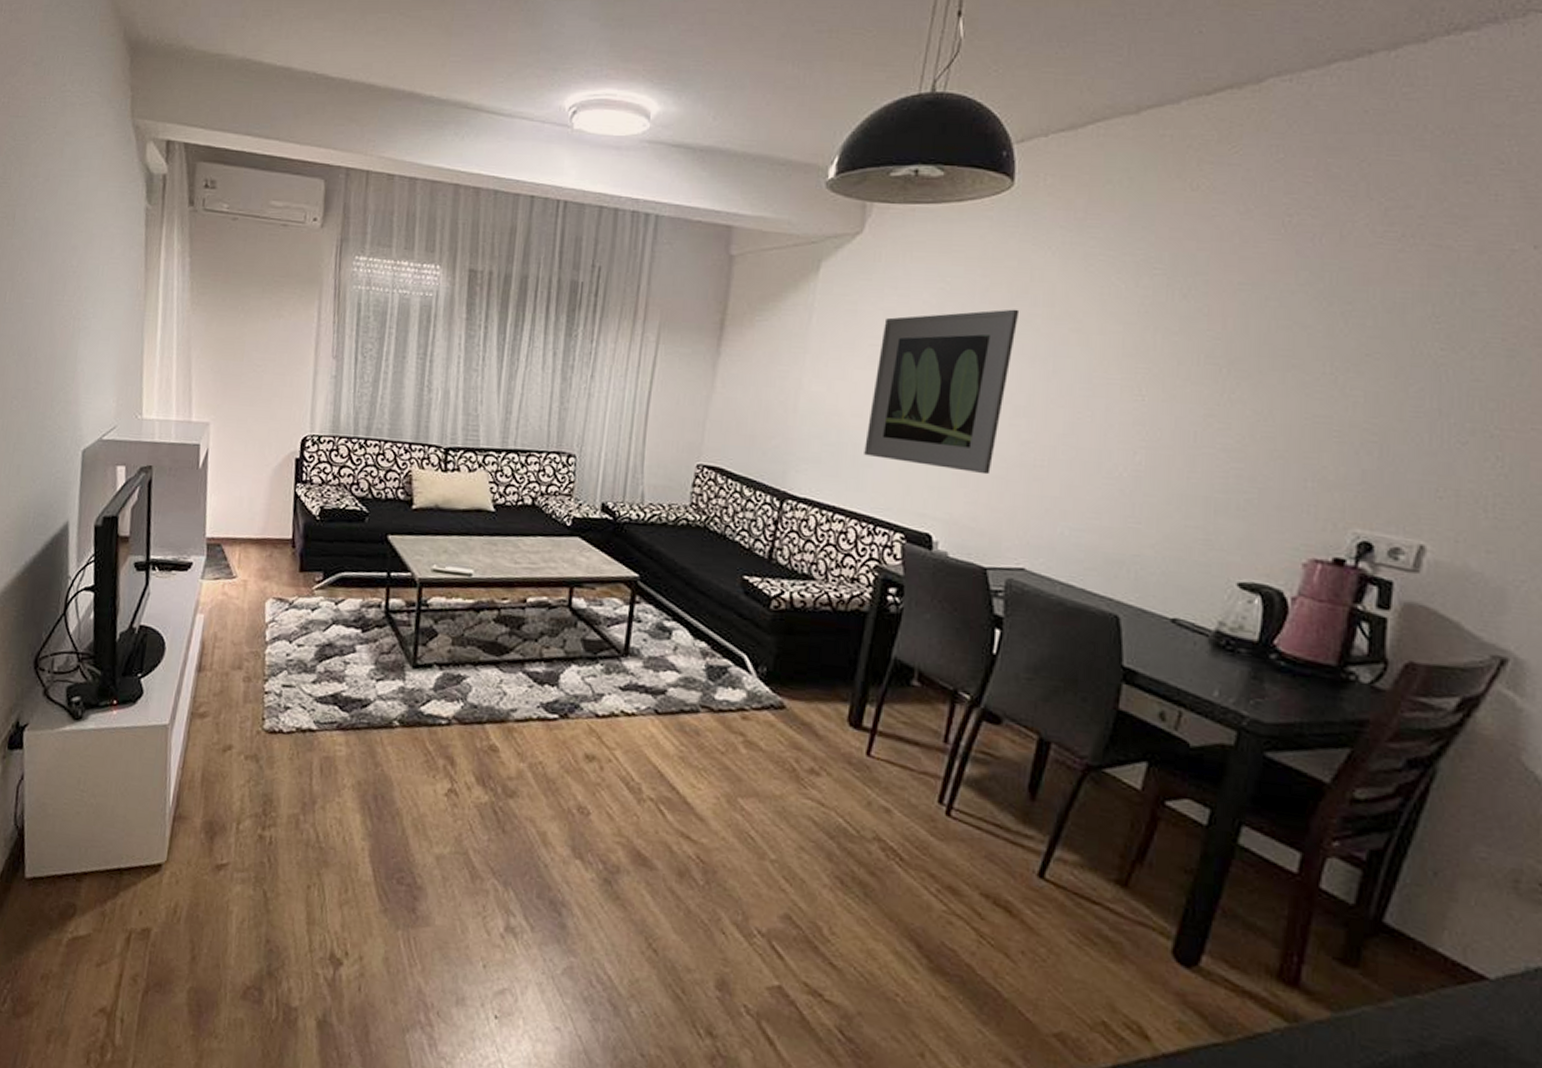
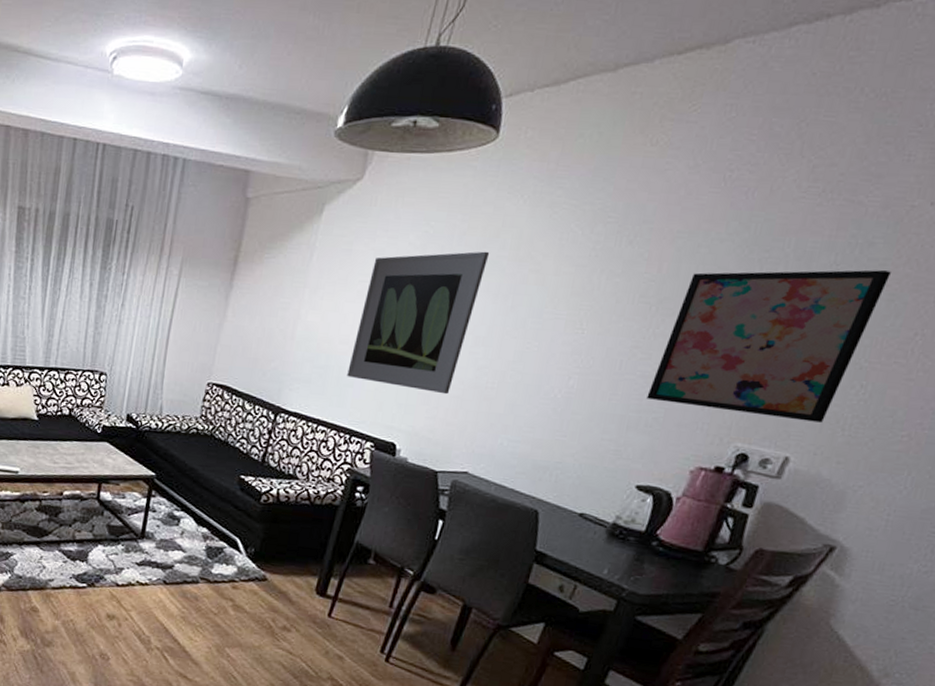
wall art: none [1233,322,1504,503] -> present [646,270,891,423]

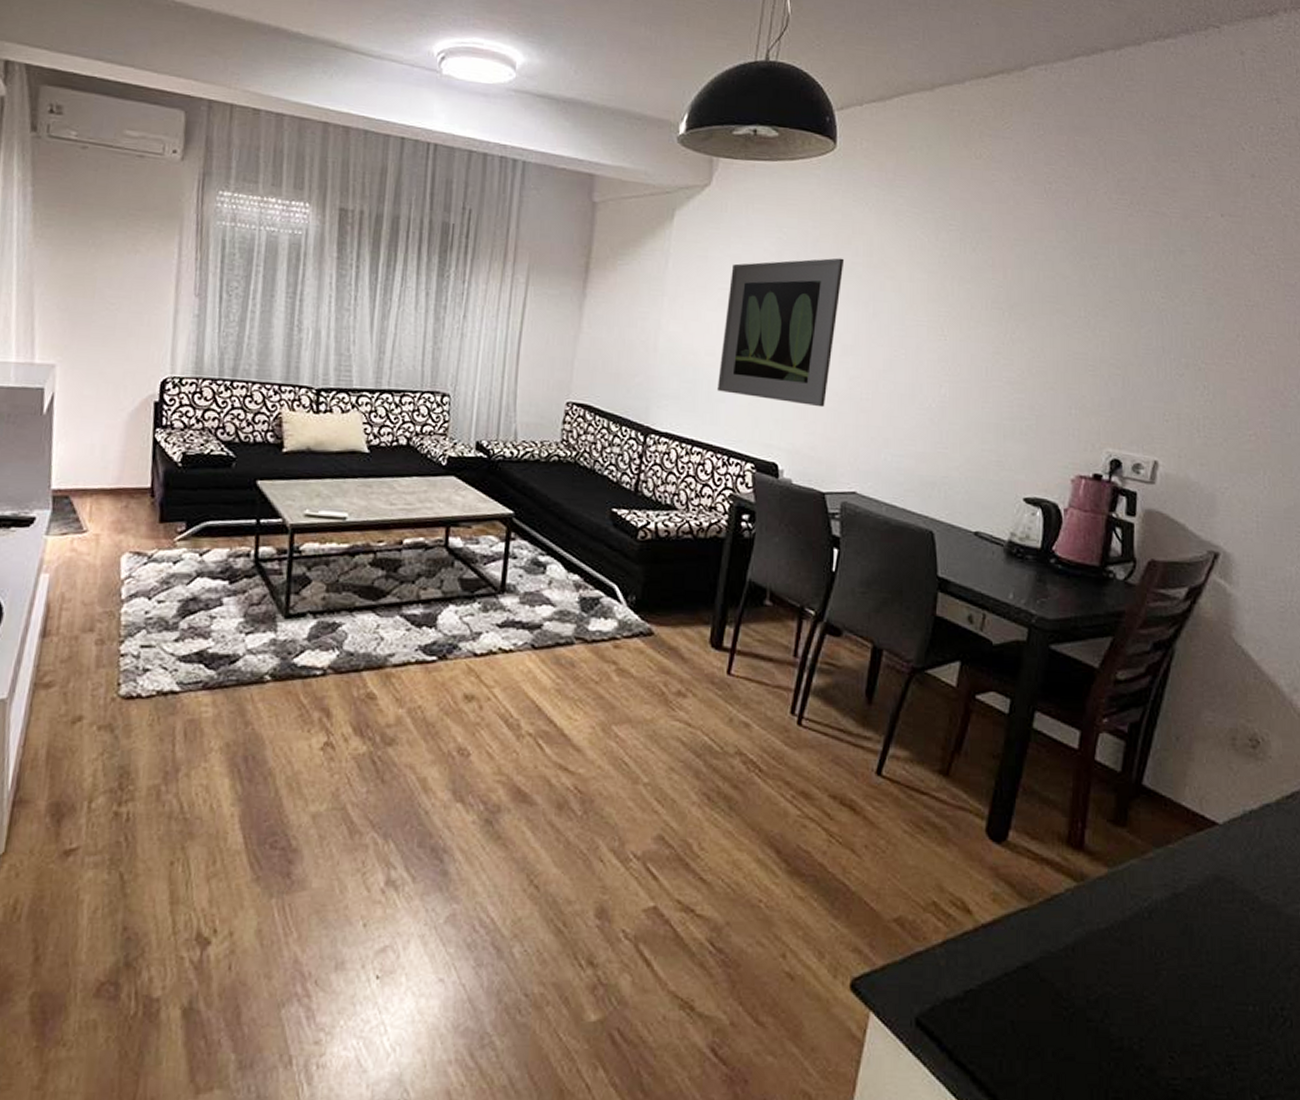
wall art: present [646,270,891,423] -> none [1016,275,1204,425]

